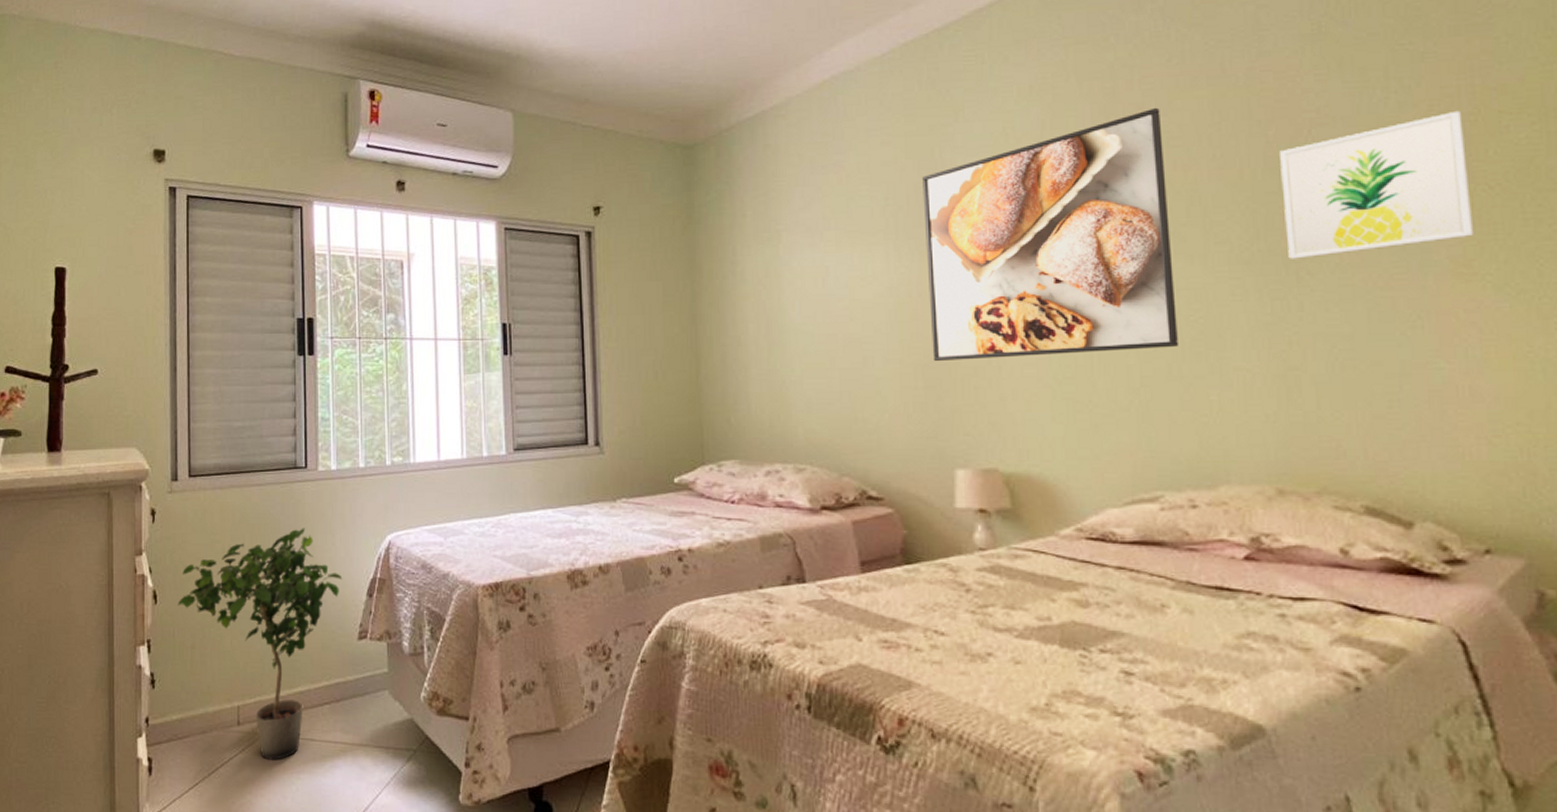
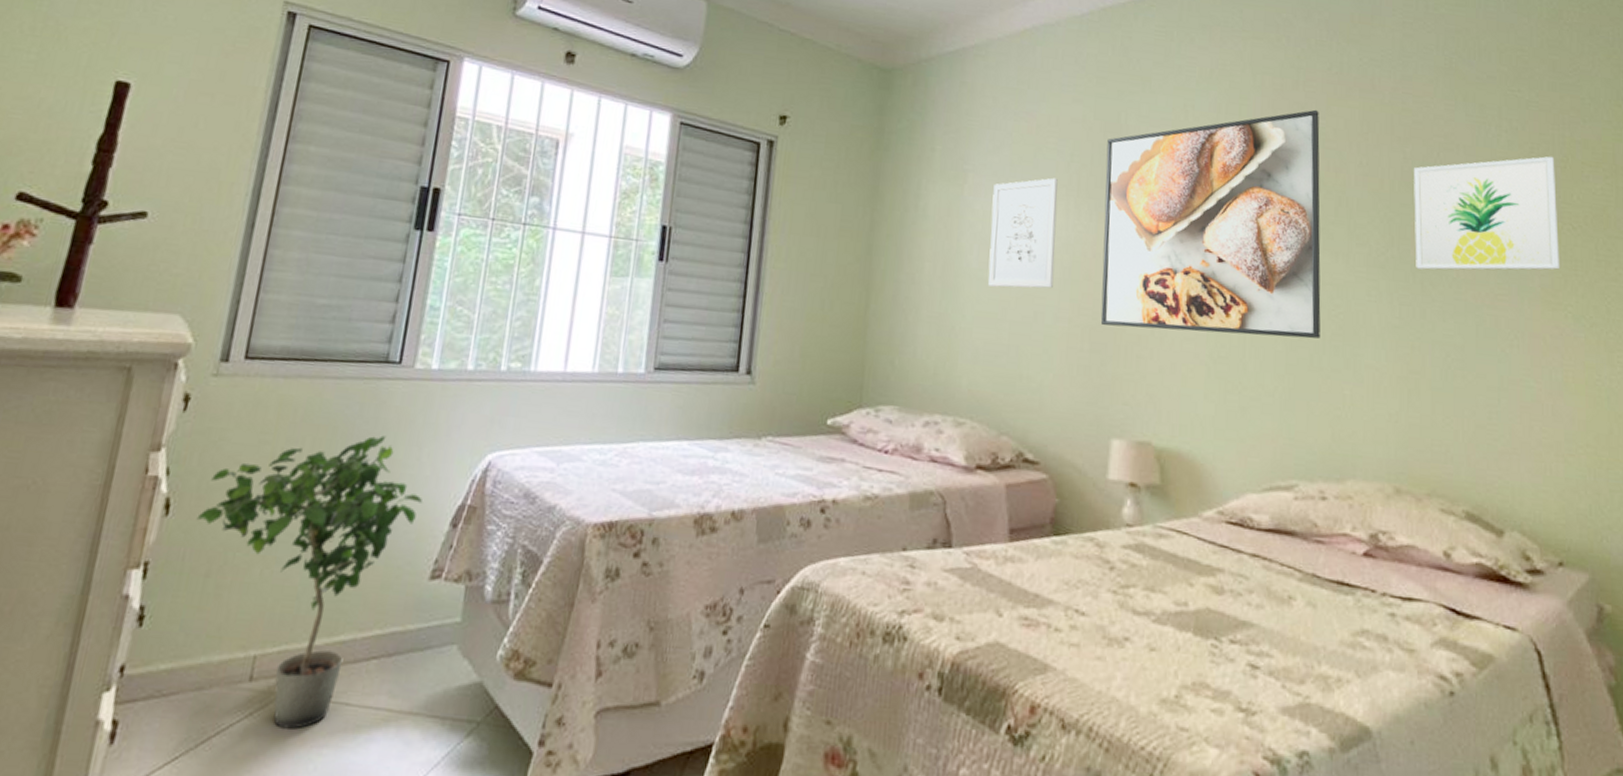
wall art: none [809,224,880,338] -> present [988,177,1058,289]

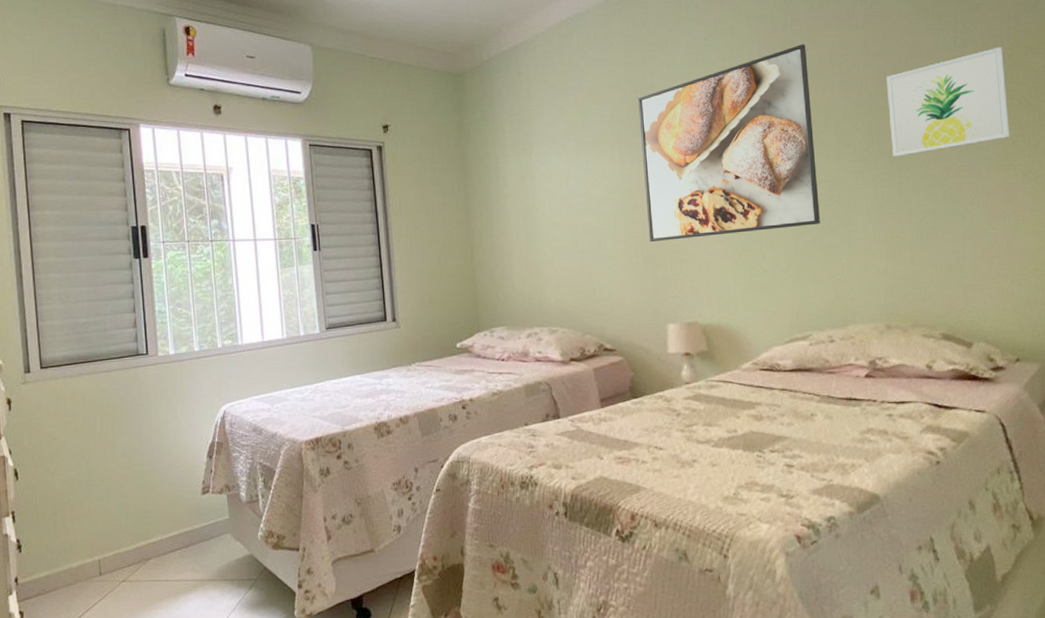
potted plant: present [196,435,423,729] -> none [37,405,186,601]
wall art: present [988,177,1058,289] -> none [554,136,610,227]

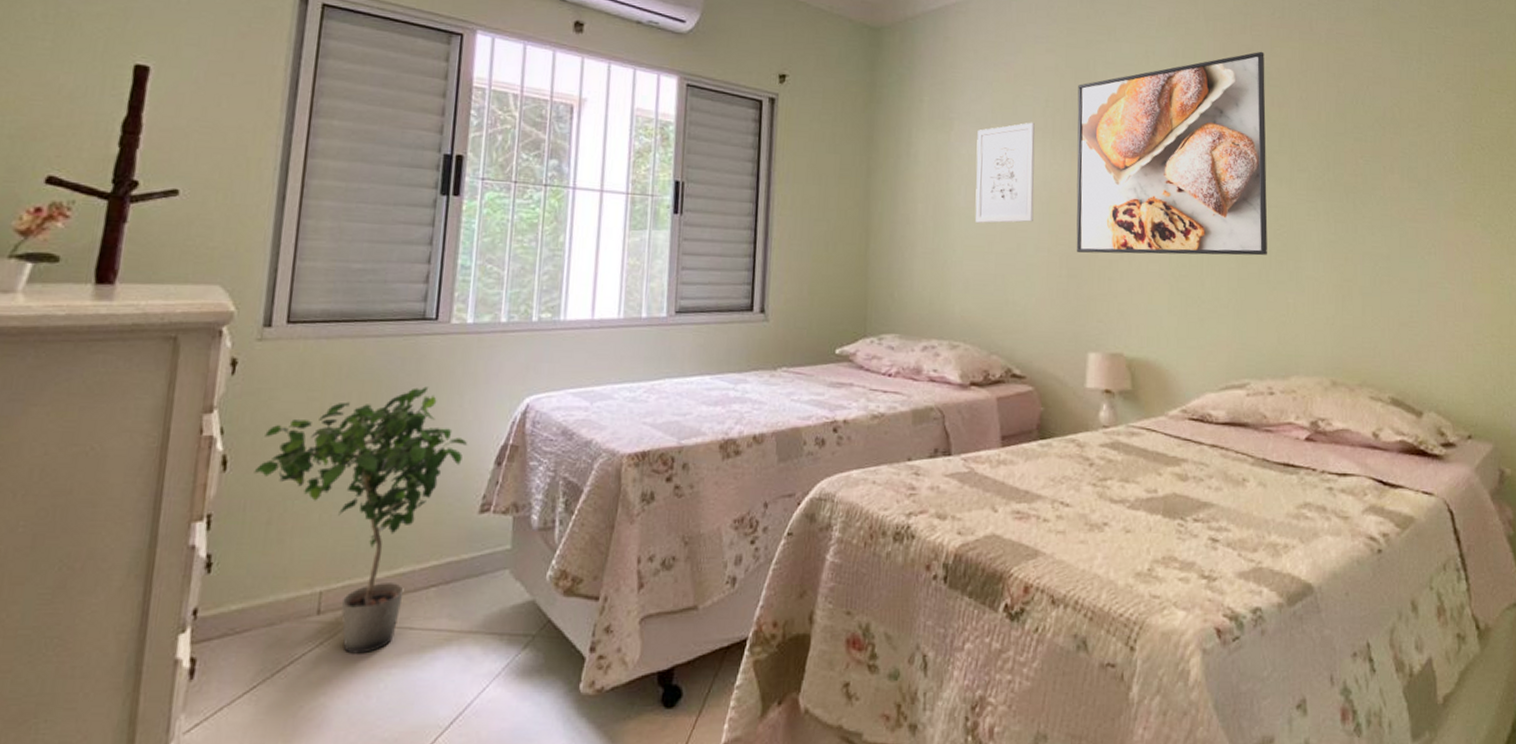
potted plant: none [37,405,186,601] -> present [254,386,468,654]
wall art: none [554,136,610,227] -> present [975,122,1035,223]
wall art: present [886,46,1009,157] -> none [1347,85,1470,190]

